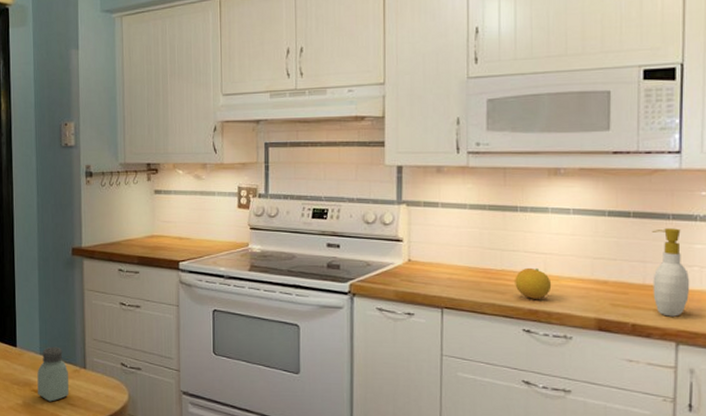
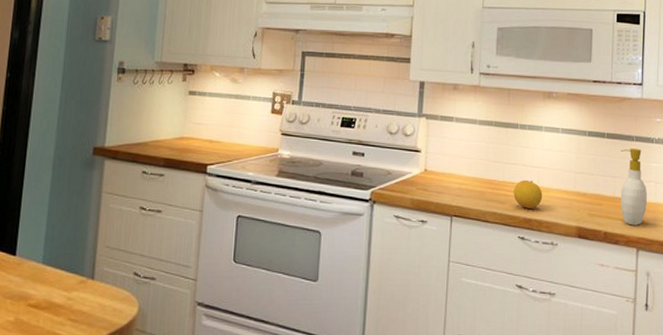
saltshaker: present [37,346,69,402] -> none [34,255,74,317]

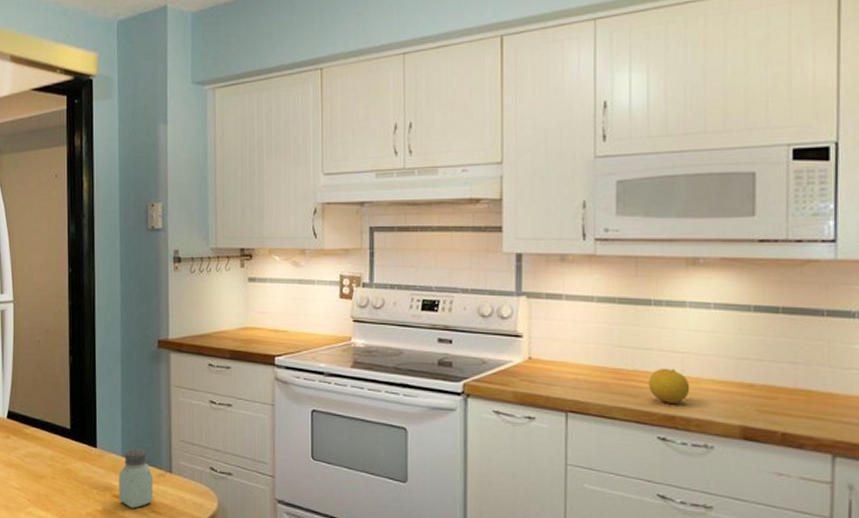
saltshaker: none [34,255,74,317] -> present [119,448,154,509]
soap bottle: present [620,148,648,226] -> none [804,326,848,425]

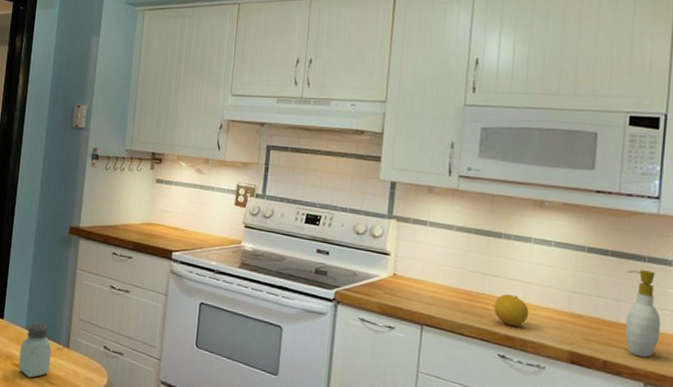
soap bottle: none [804,326,848,425] -> present [625,270,661,358]

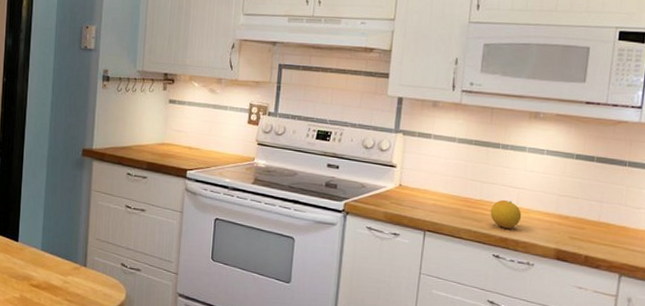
saltshaker: present [18,322,52,378] -> none [36,243,69,297]
soap bottle: present [625,270,661,358] -> none [605,174,637,252]

